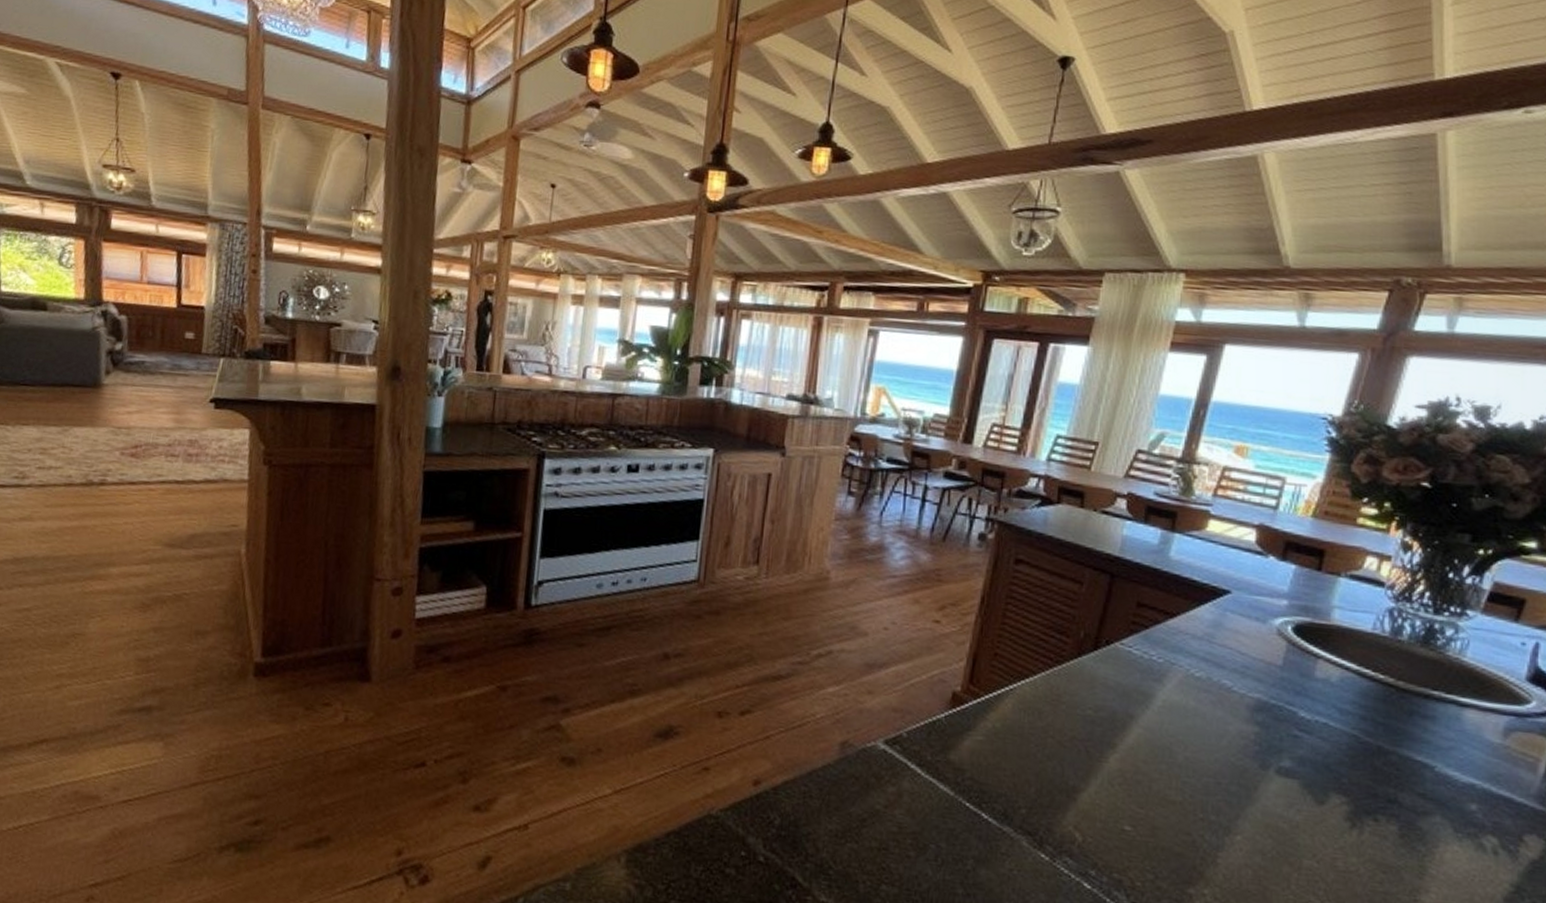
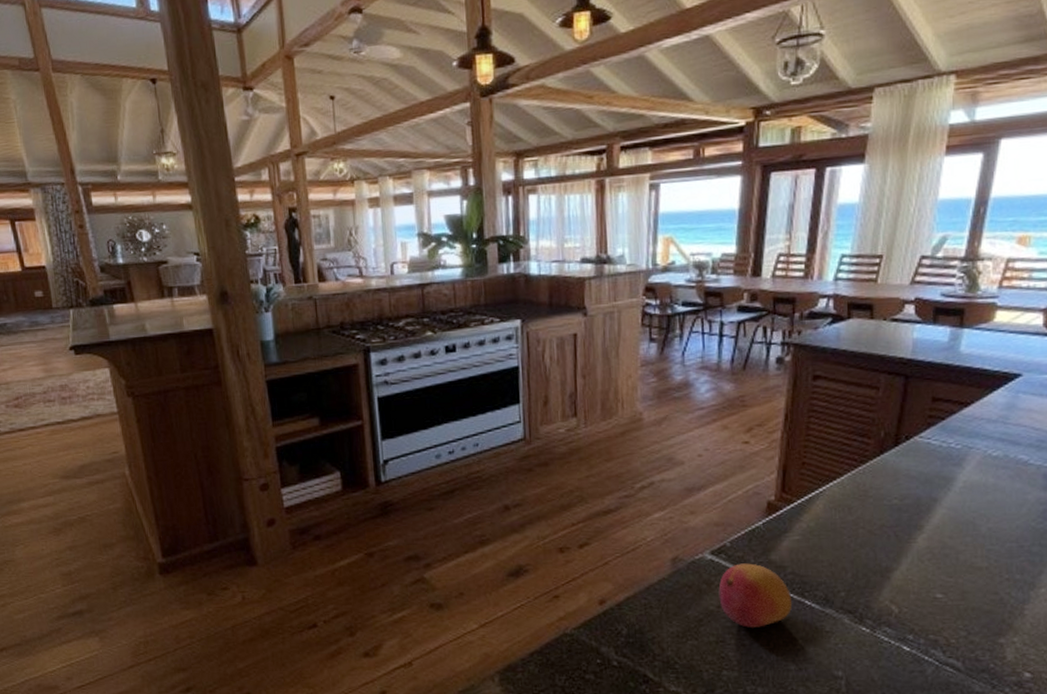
fruit: none [887,759,968,838] -> present [718,563,793,628]

